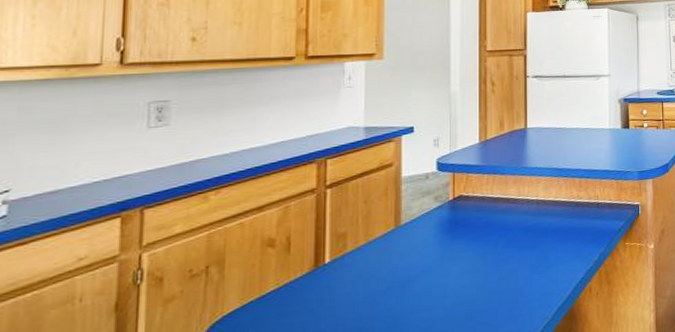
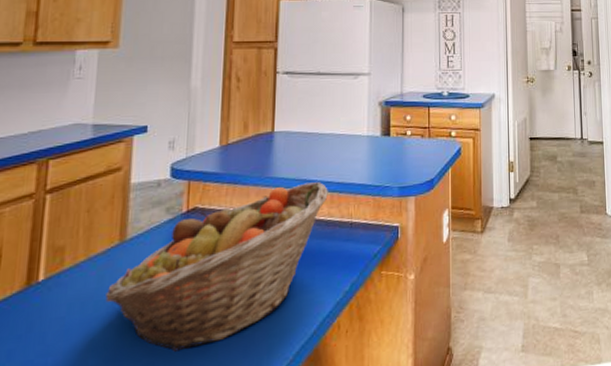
fruit basket: none [385,170,577,317] -> present [105,182,328,352]

